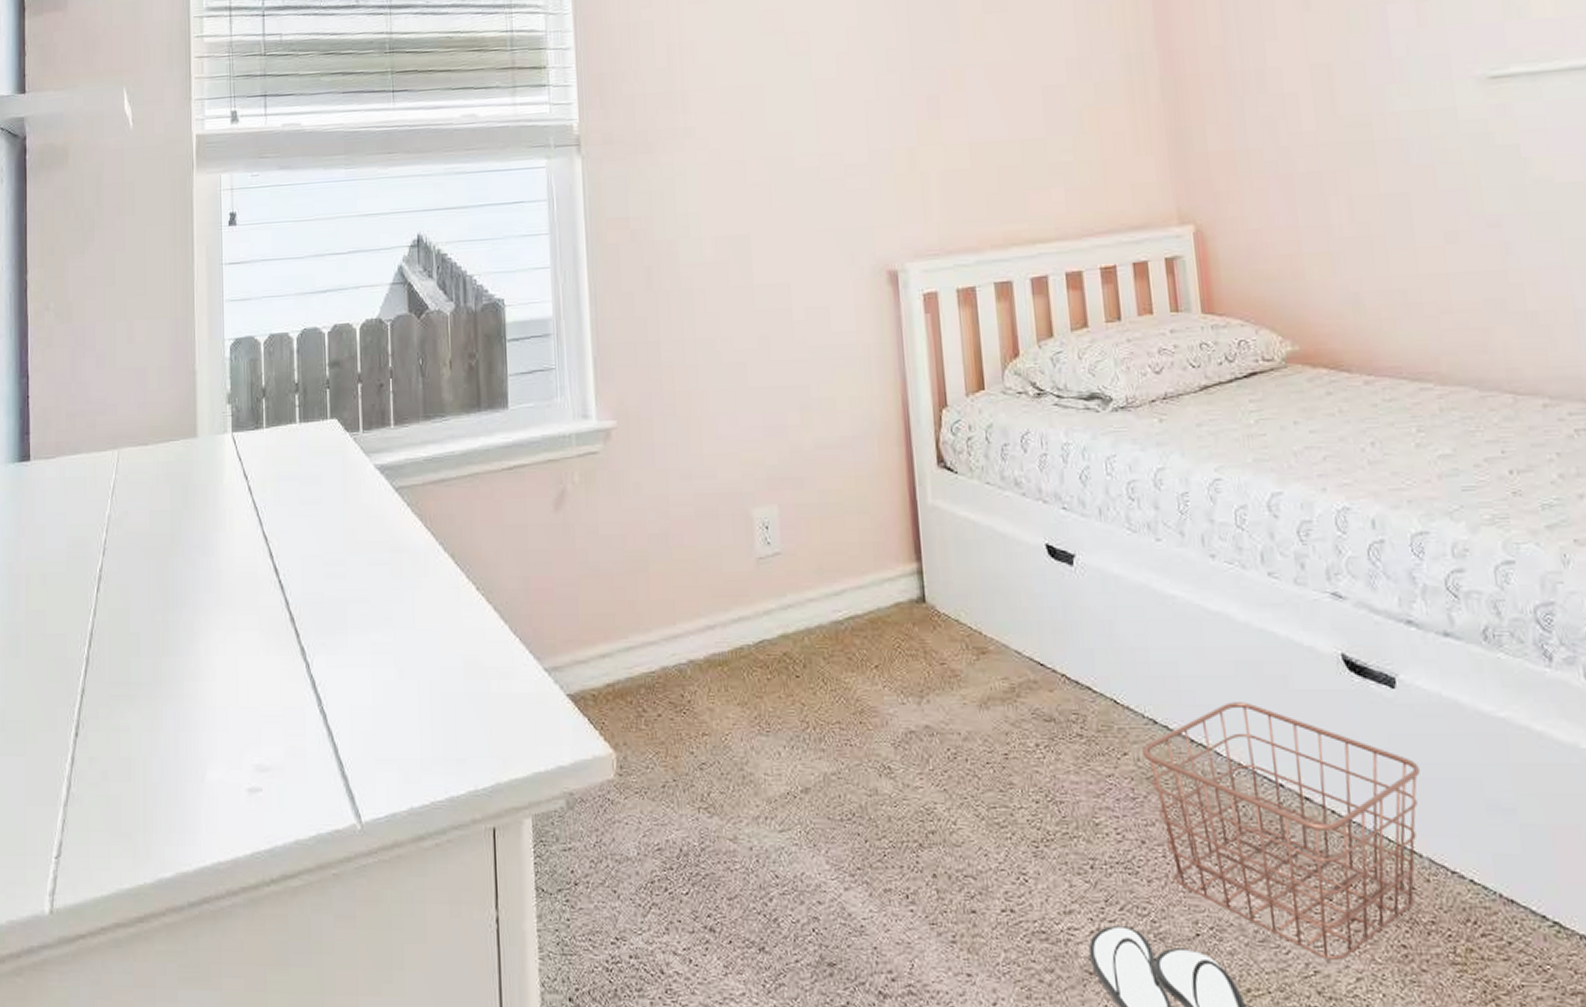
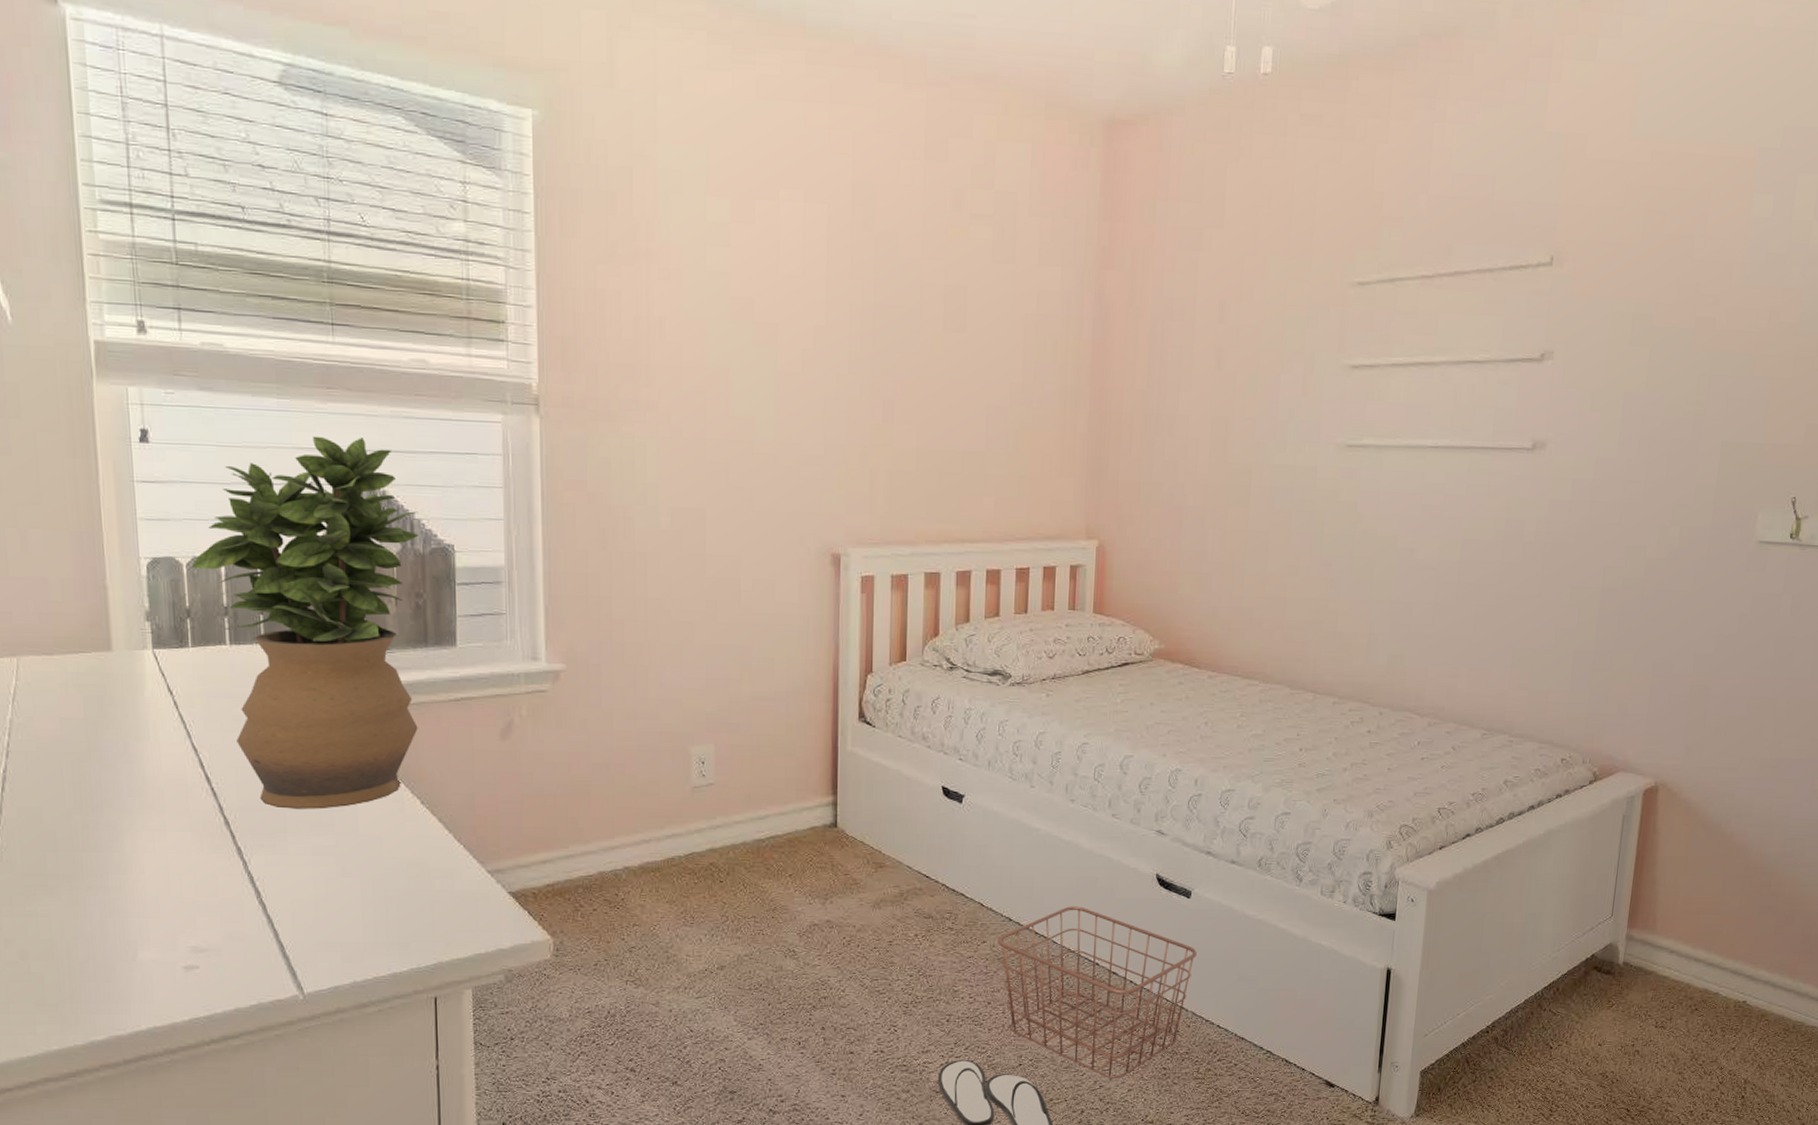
potted plant: none [268,198,473,601] -> present [192,436,419,809]

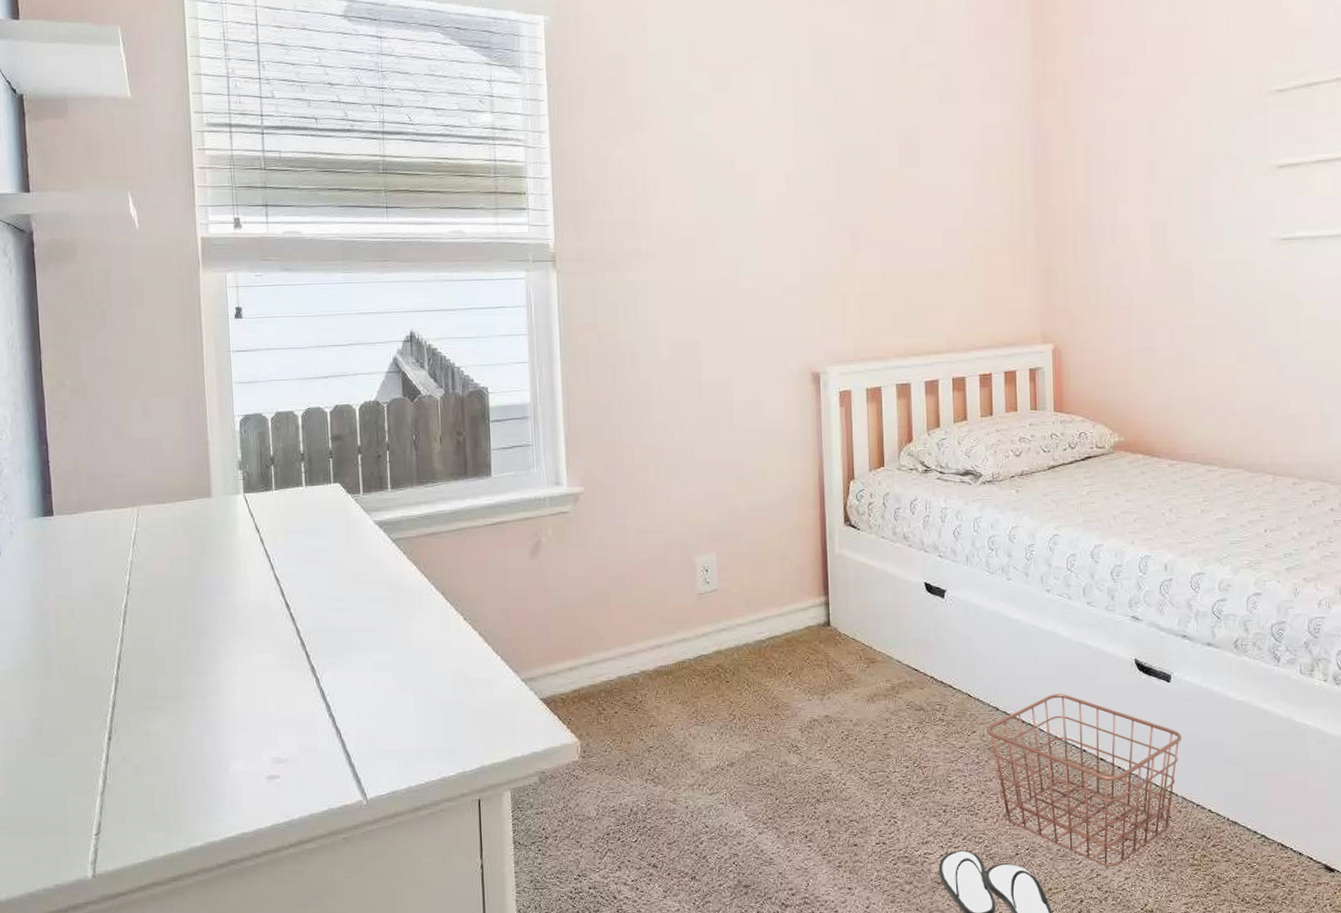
potted plant: present [192,436,419,809] -> none [275,301,461,629]

